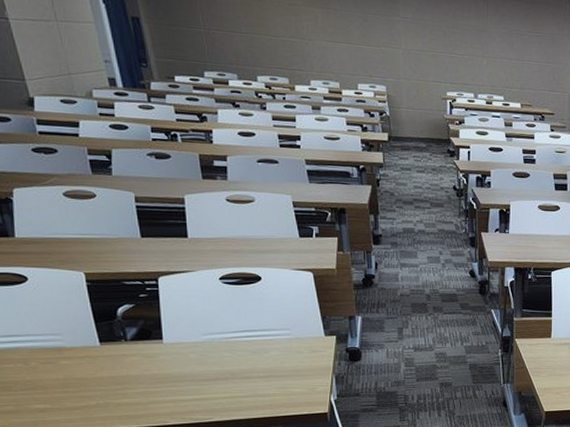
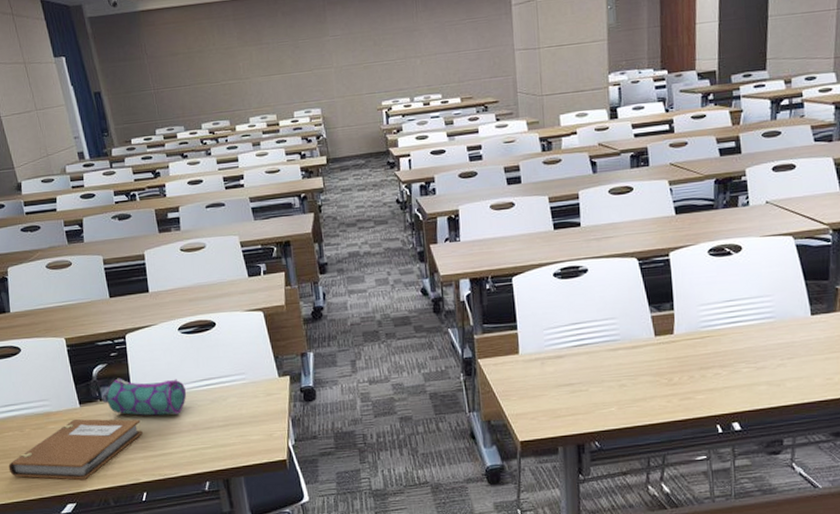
notebook: none [8,356,173,419] -> present [8,419,143,480]
pencil case: none [127,320,226,362] -> present [102,378,187,416]

